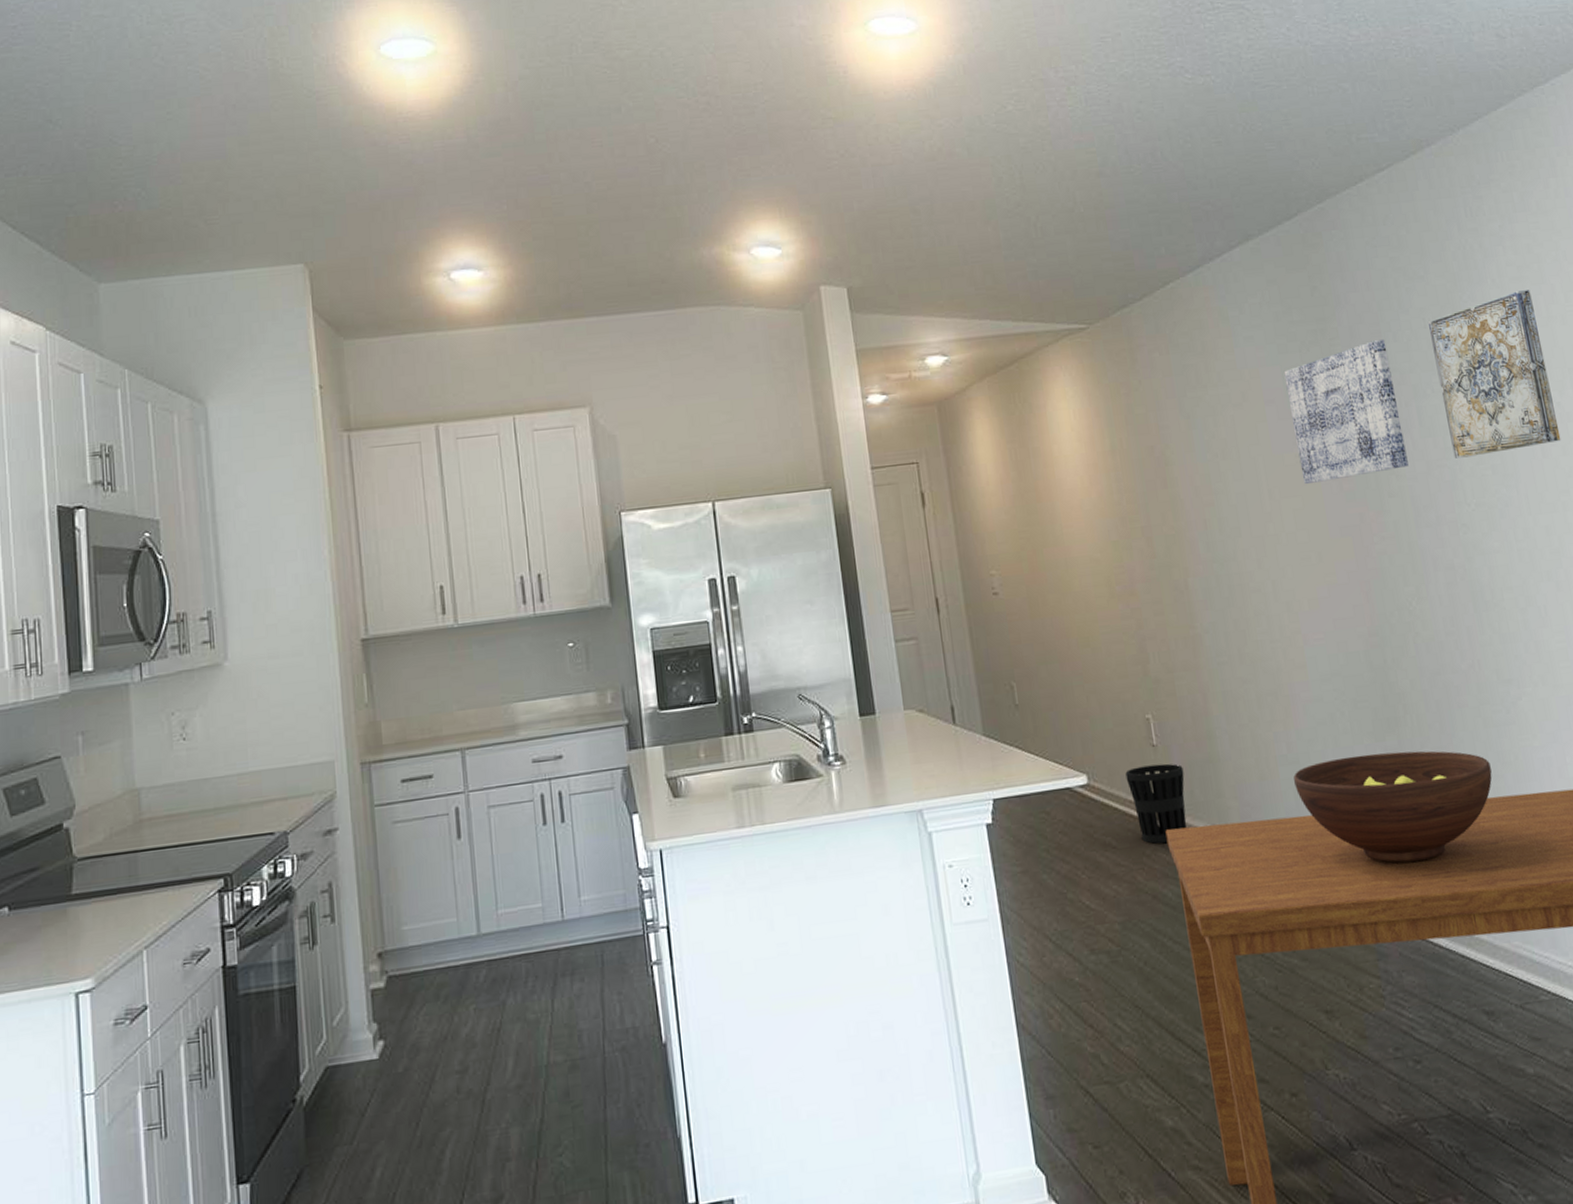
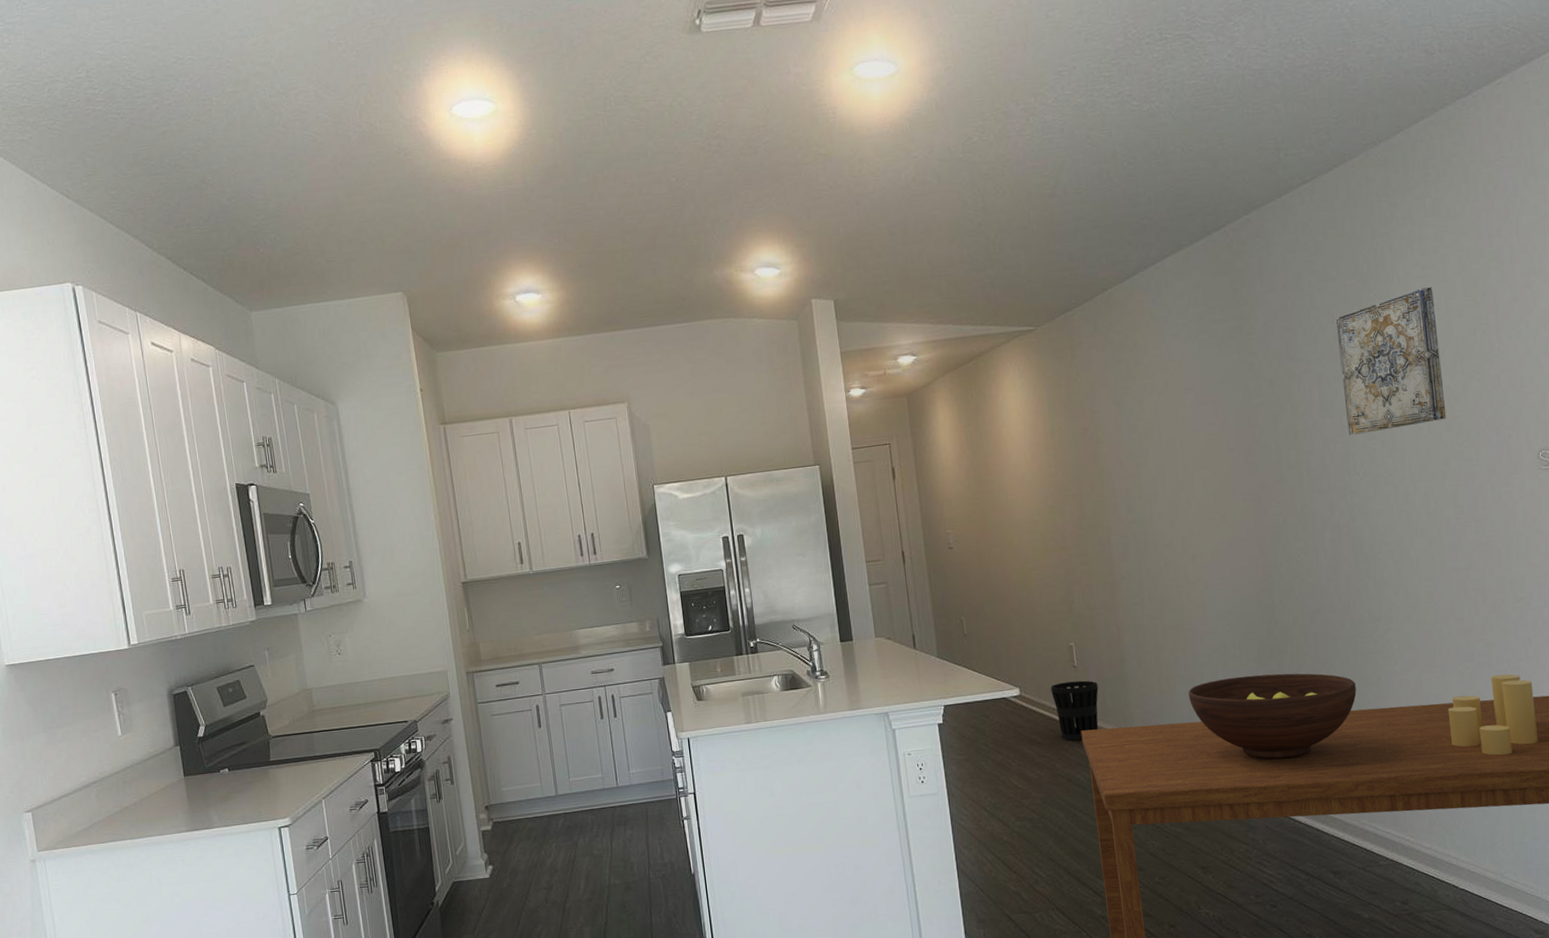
wall art: present [1284,338,1409,484] -> none [1203,333,1307,458]

